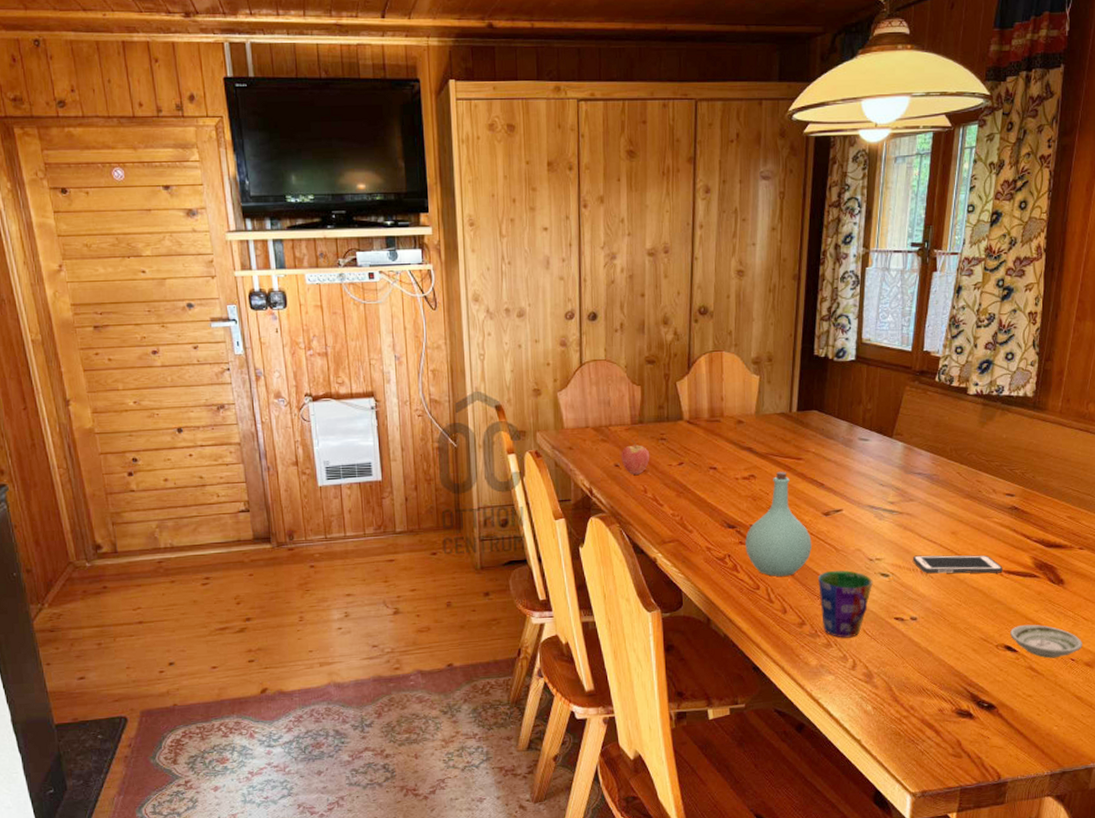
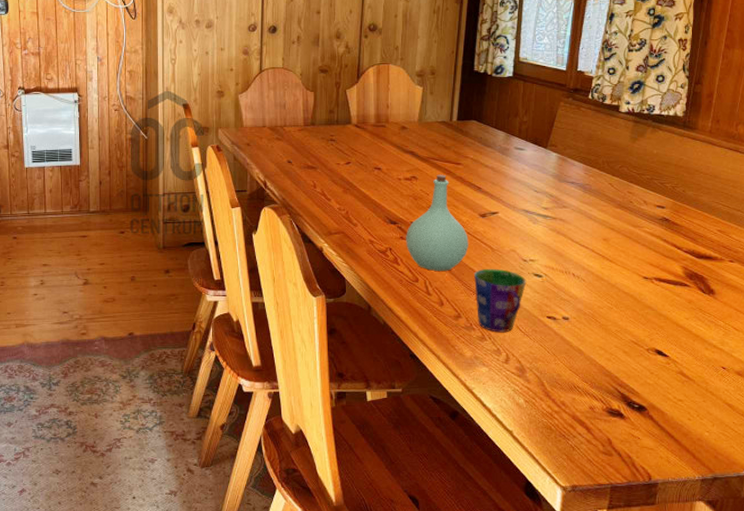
fruit: present [621,440,650,475] -> none [293,140,320,171]
cell phone: present [912,555,1003,574] -> none [565,259,654,280]
saucer: present [1010,624,1082,659] -> none [661,331,733,365]

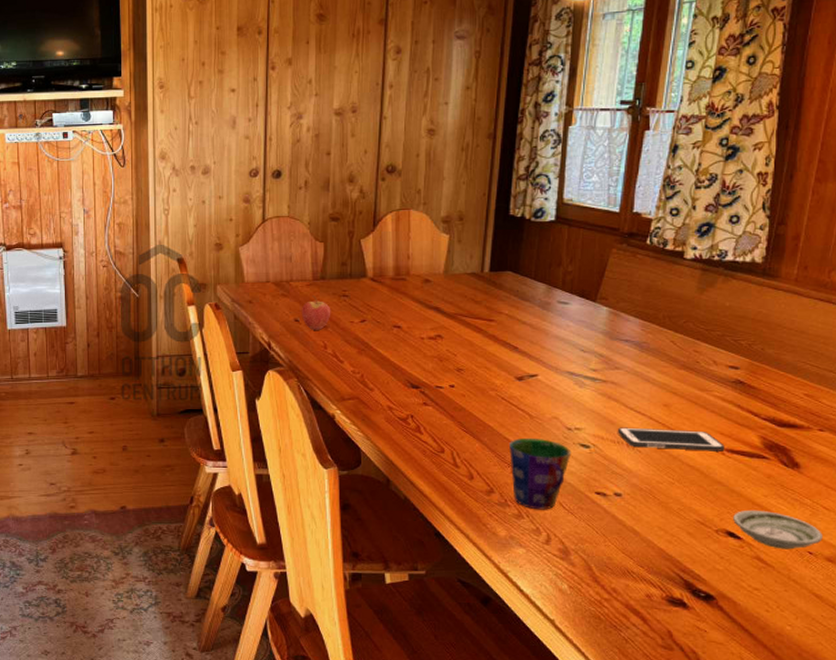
fruit: none [293,140,320,171] -> present [301,296,331,330]
bottle: present [406,174,468,272] -> none [430,332,503,442]
cell phone: none [565,259,654,280] -> present [617,427,725,452]
saucer: none [661,331,733,365] -> present [733,509,823,550]

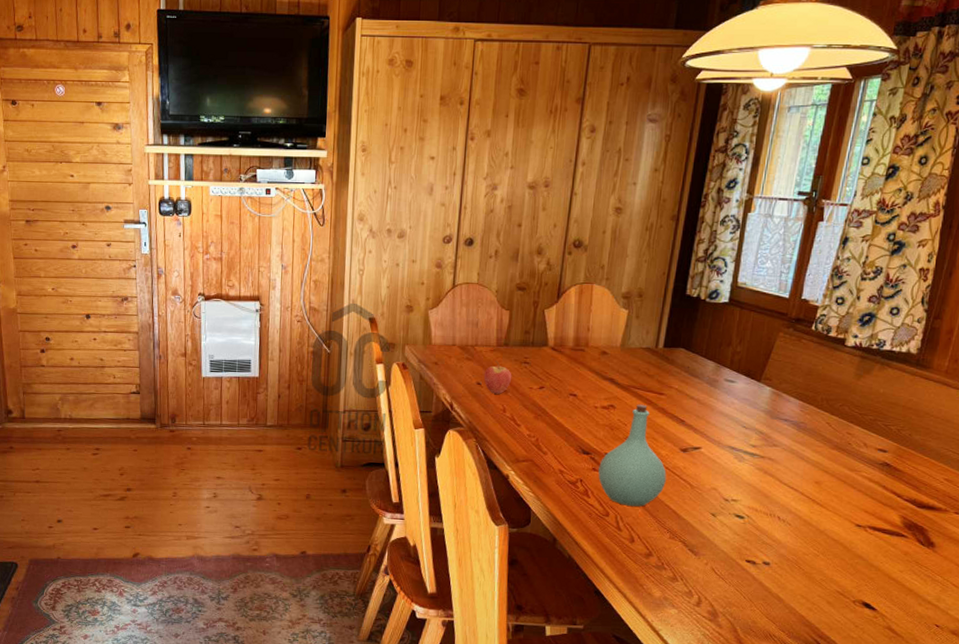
bottle: none [430,332,503,442] -> present [598,404,667,507]
cup: present [509,437,572,510] -> none [669,506,727,574]
cell phone: present [617,427,725,452] -> none [770,501,868,528]
saucer: present [733,509,823,550] -> none [870,583,950,622]

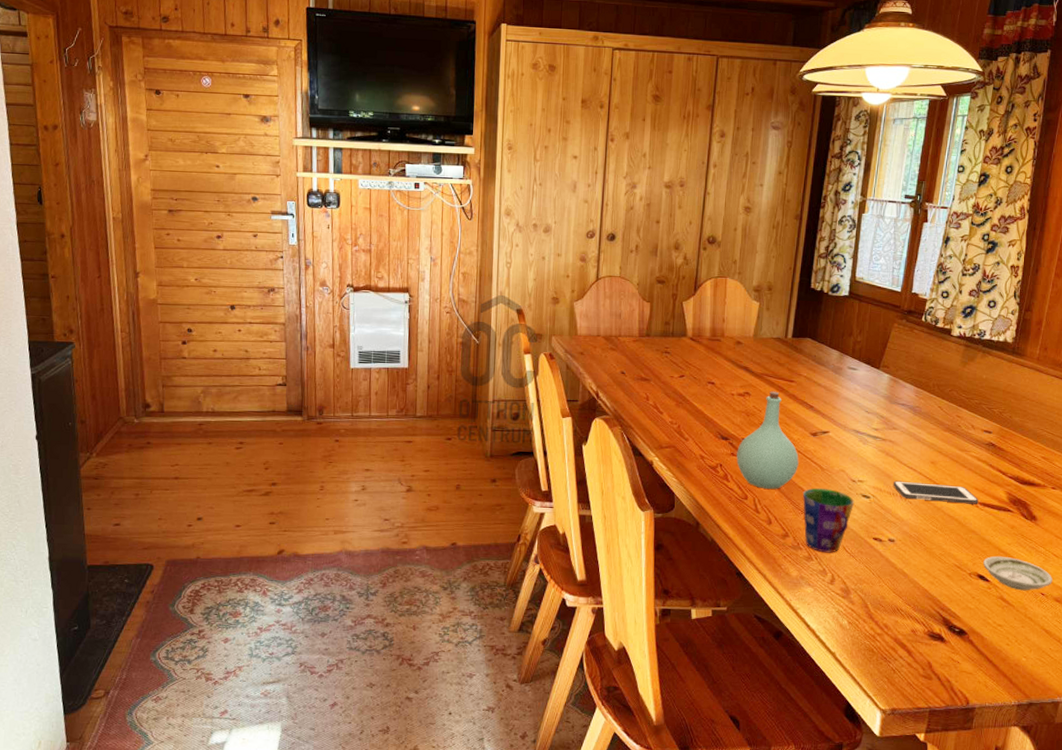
fruit: present [483,361,512,394] -> none [627,351,654,383]
cup: none [669,506,727,574] -> present [803,487,855,553]
cell phone: none [770,501,868,528] -> present [892,480,978,505]
saucer: none [870,583,950,622] -> present [983,556,1052,591]

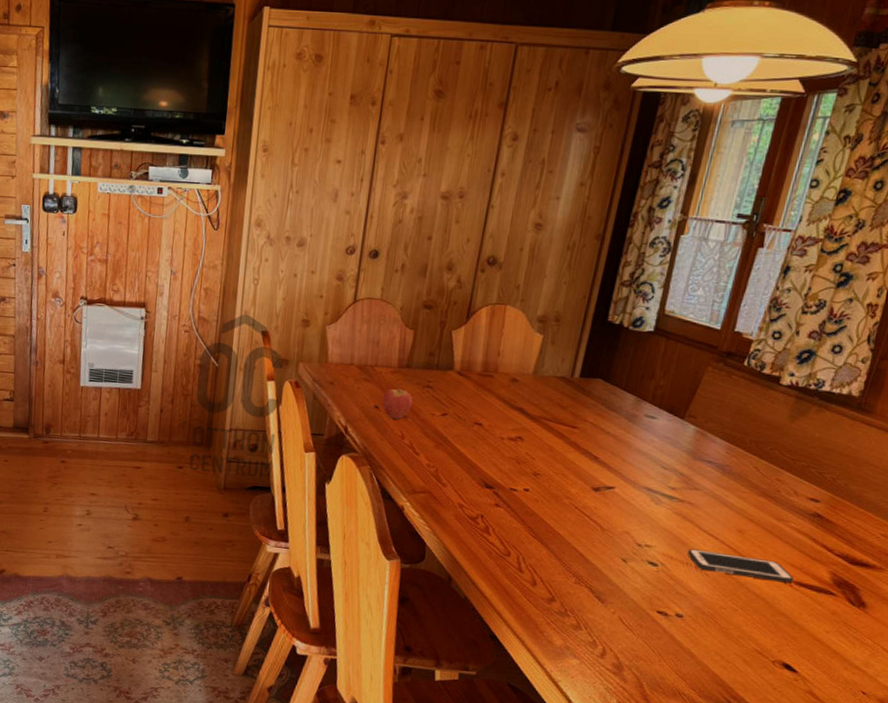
fruit: none [627,351,654,383] -> present [382,383,413,419]
bottle: present [736,391,799,490] -> none [501,437,576,548]
cup: present [803,487,855,553] -> none [574,549,639,624]
saucer: present [983,556,1052,591] -> none [791,644,879,688]

